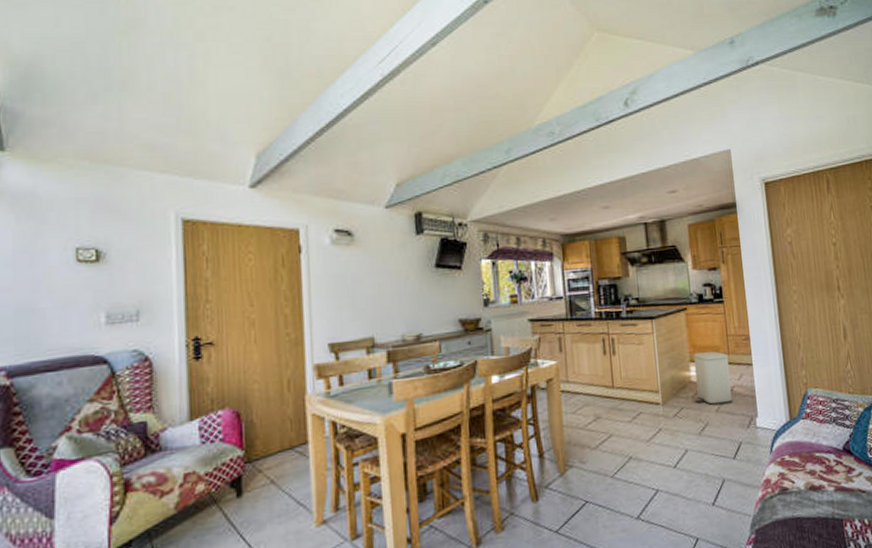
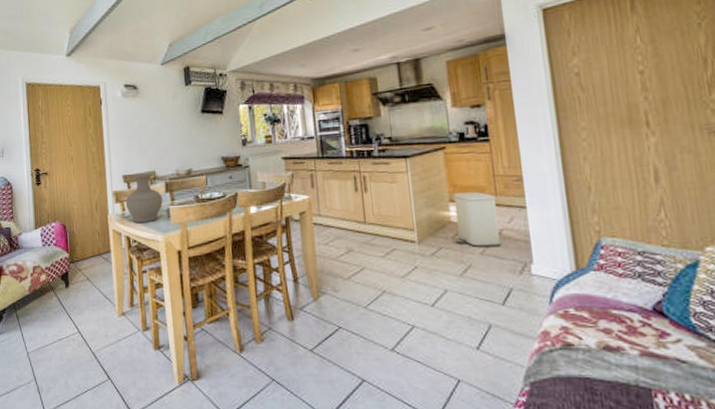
vase: none [331,338,383,404] -> present [125,172,163,223]

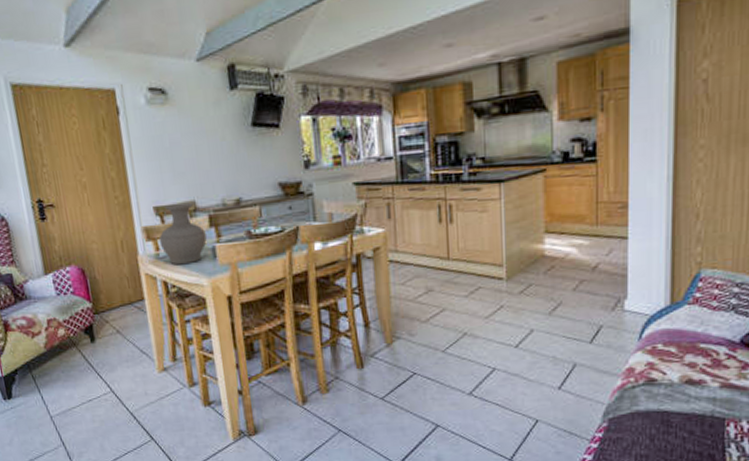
pedal bin: present [453,192,501,248] -> none [545,221,596,284]

